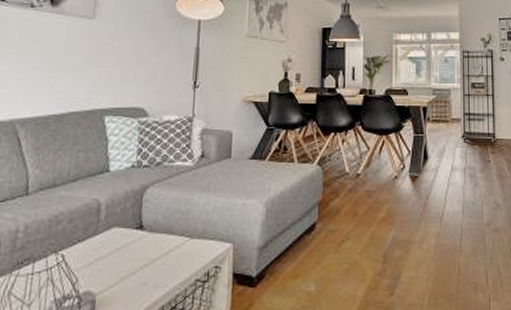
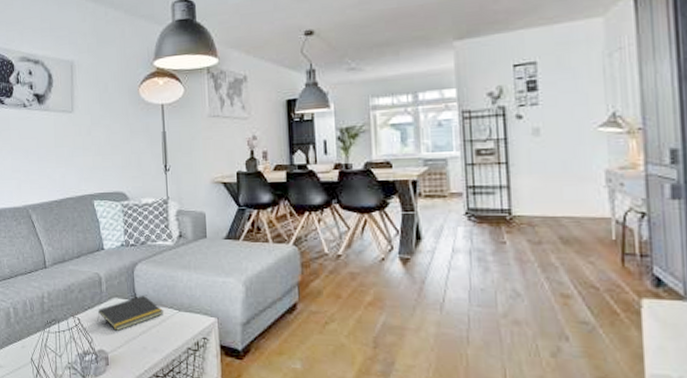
notepad: none [88,222,173,266] -> present [97,294,163,331]

